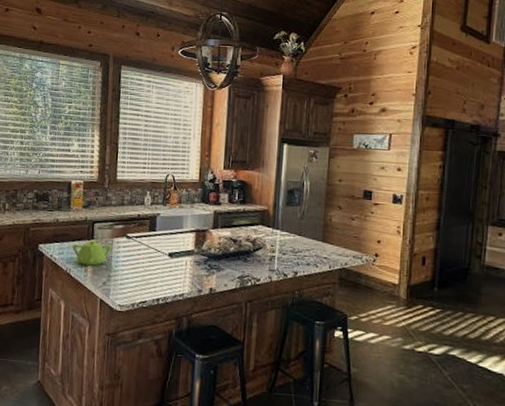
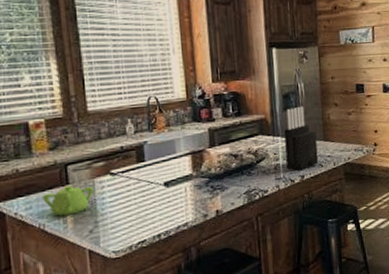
knife block: none [282,203,316,267] -> present [284,106,319,170]

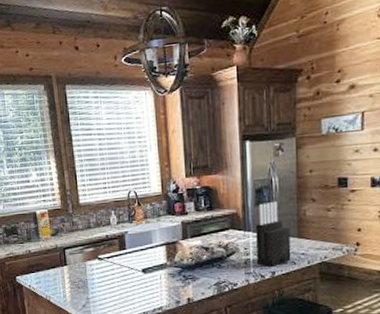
teapot: present [43,185,94,216] -> none [48,266,86,291]

